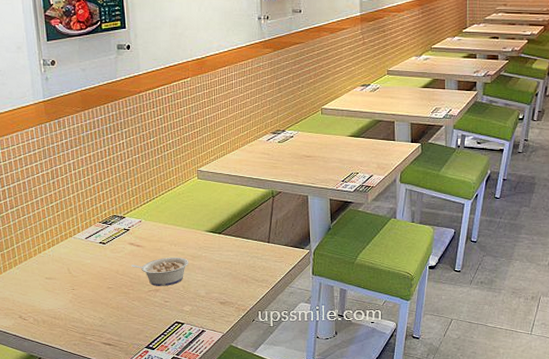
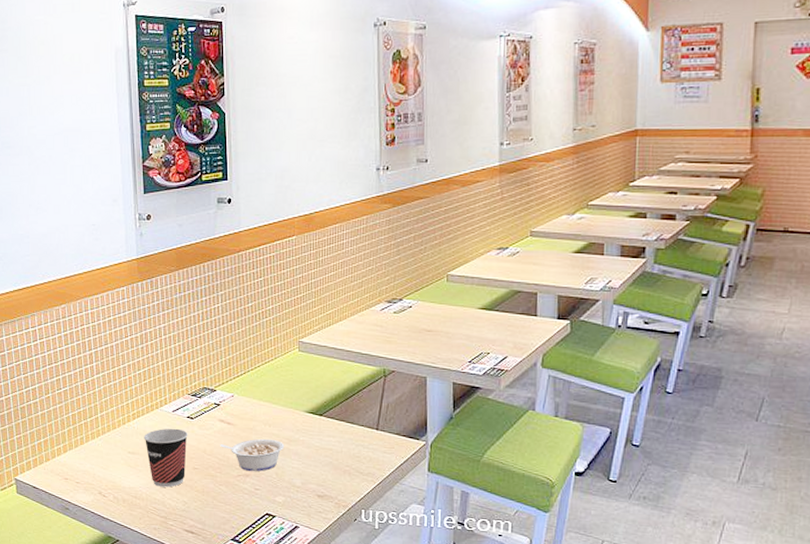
cup: none [59,253,101,307] -> present [144,428,188,488]

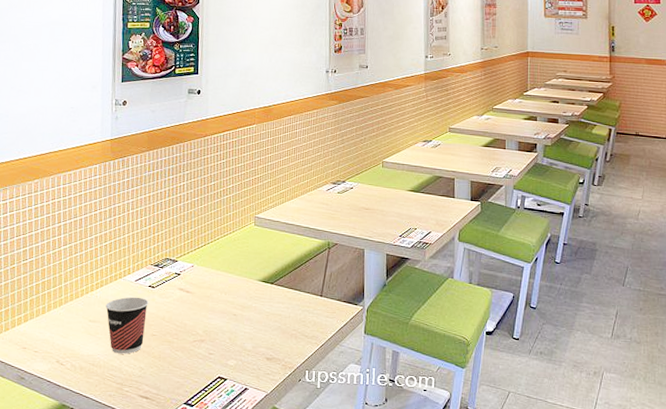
legume: present [220,438,285,472] -> none [178,305,238,338]

